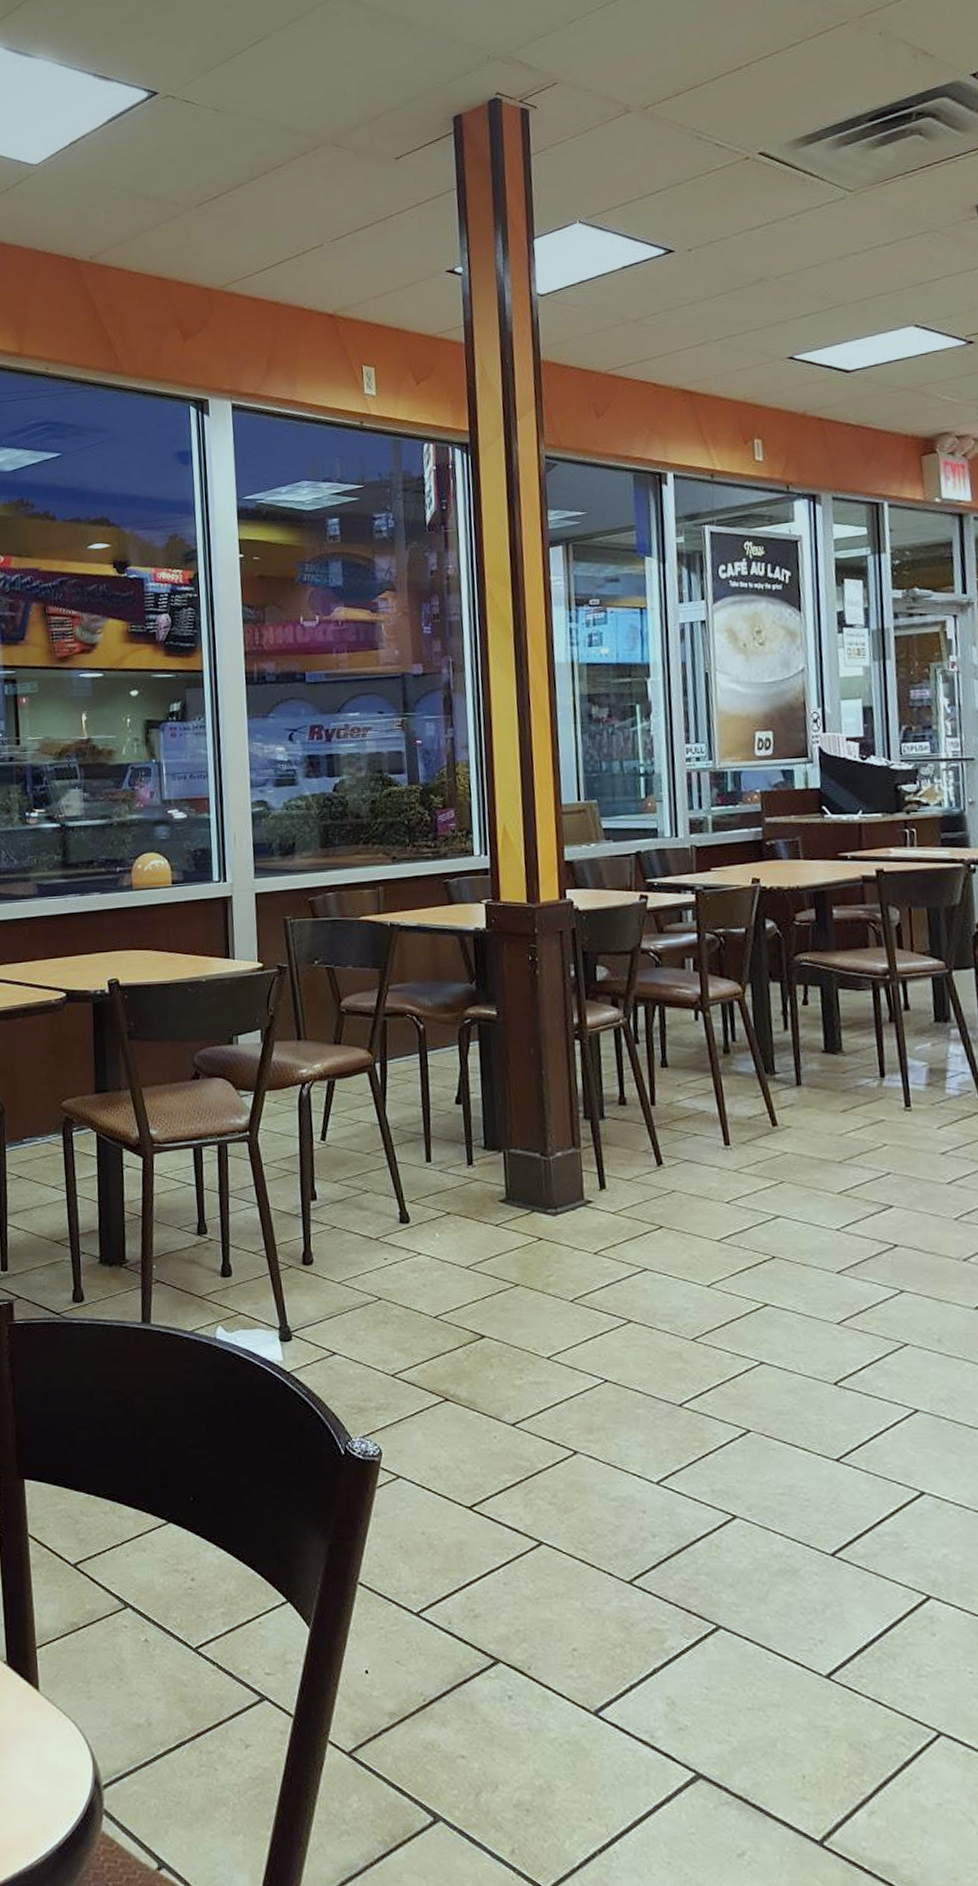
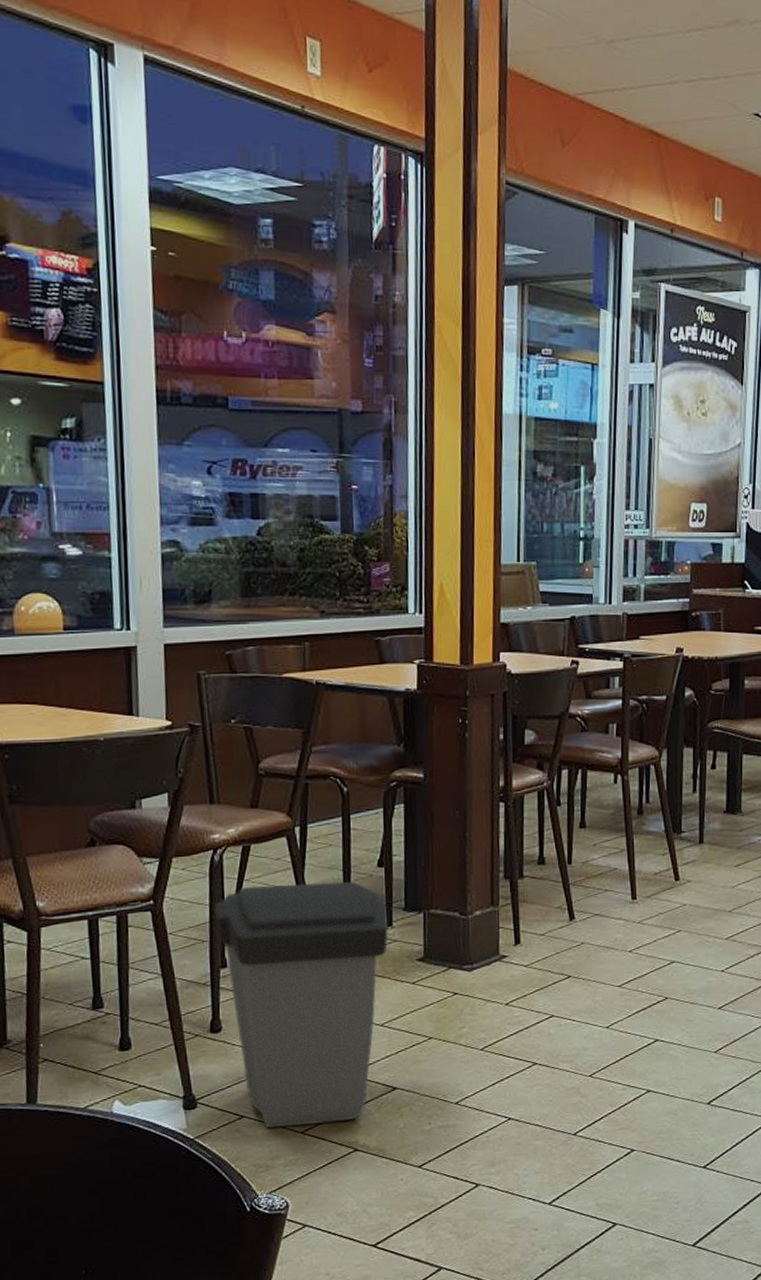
trash can: none [303,1118,469,1369] -> present [213,881,389,1129]

